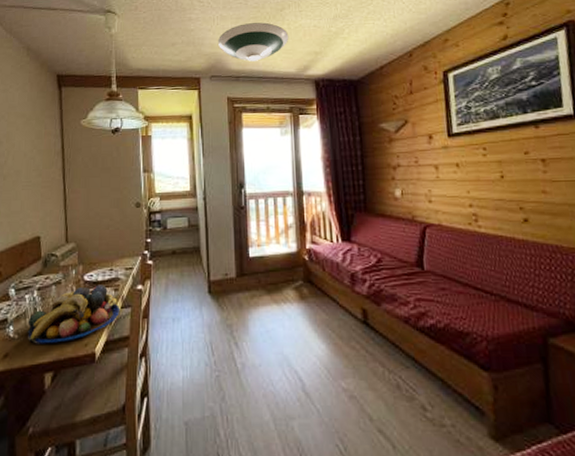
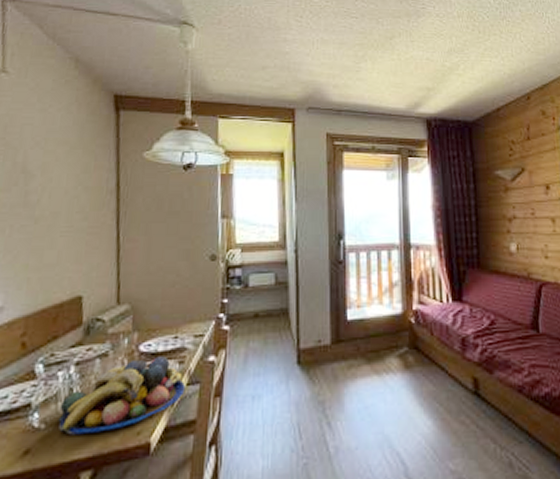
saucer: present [217,22,289,61] -> none [316,50,399,94]

